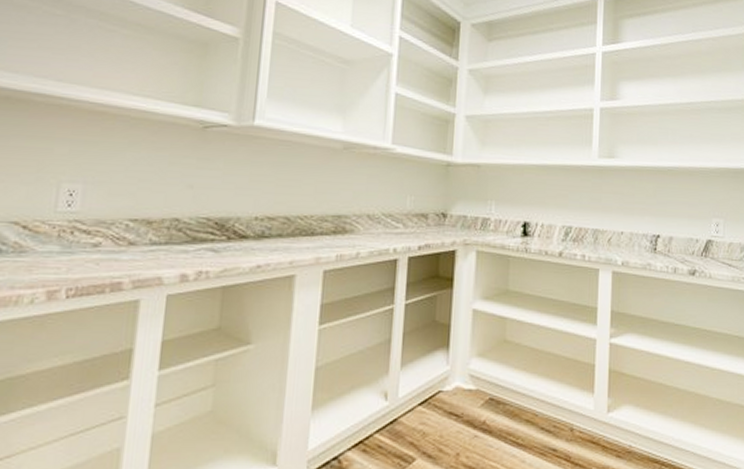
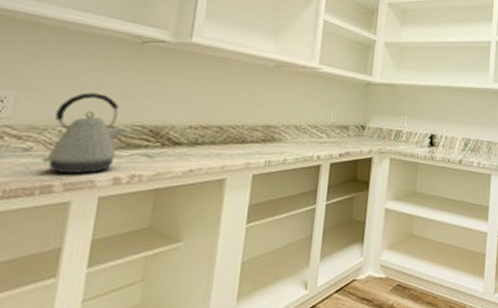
kettle: none [111,183,192,270] -> present [42,92,126,174]

